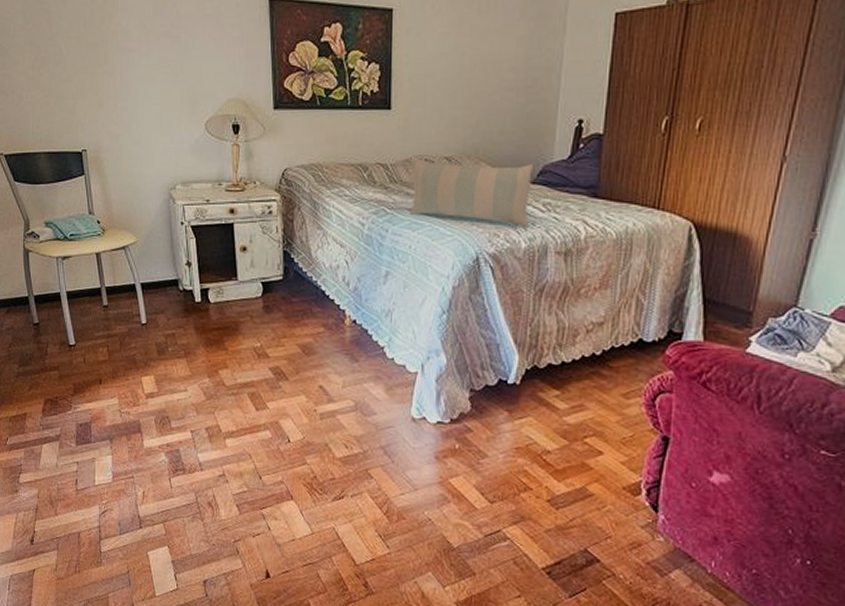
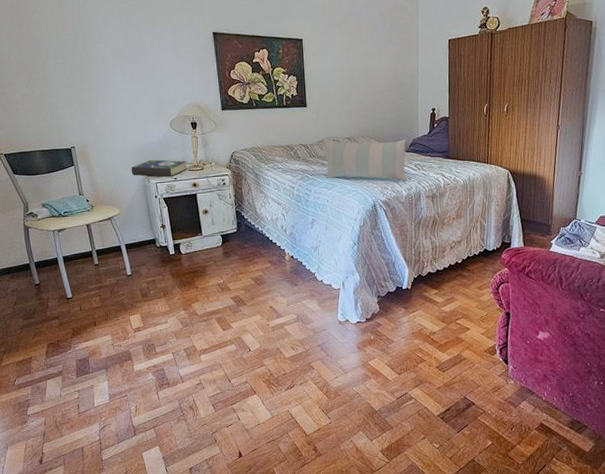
book: none [153,174,223,198] -> present [131,160,187,177]

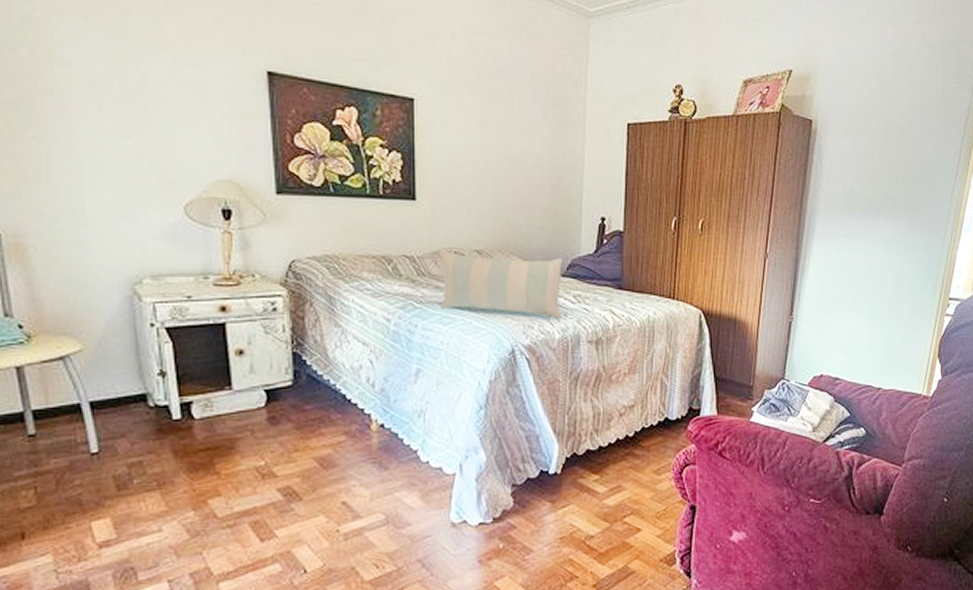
book: present [131,160,187,177] -> none [108,265,210,295]

